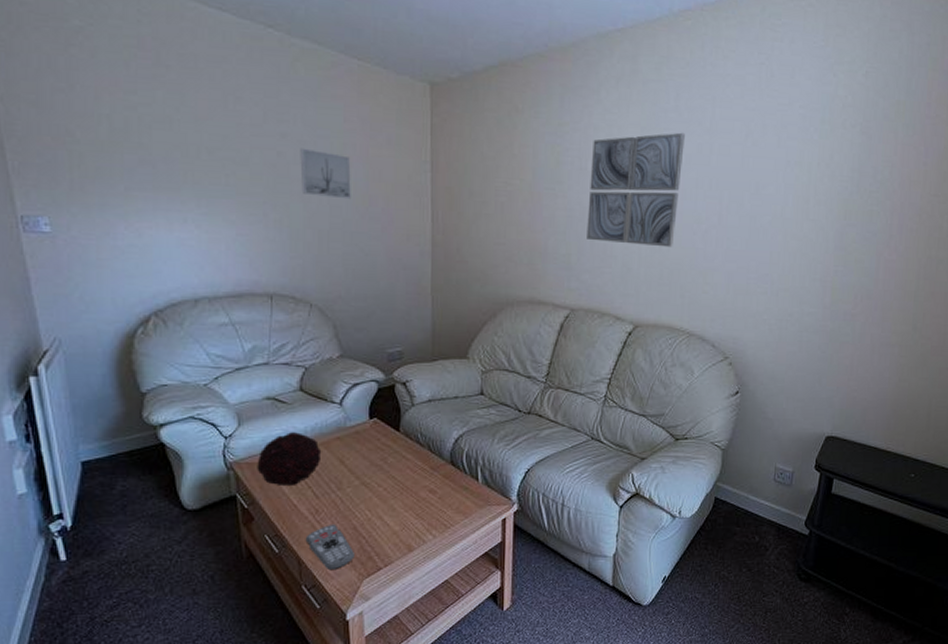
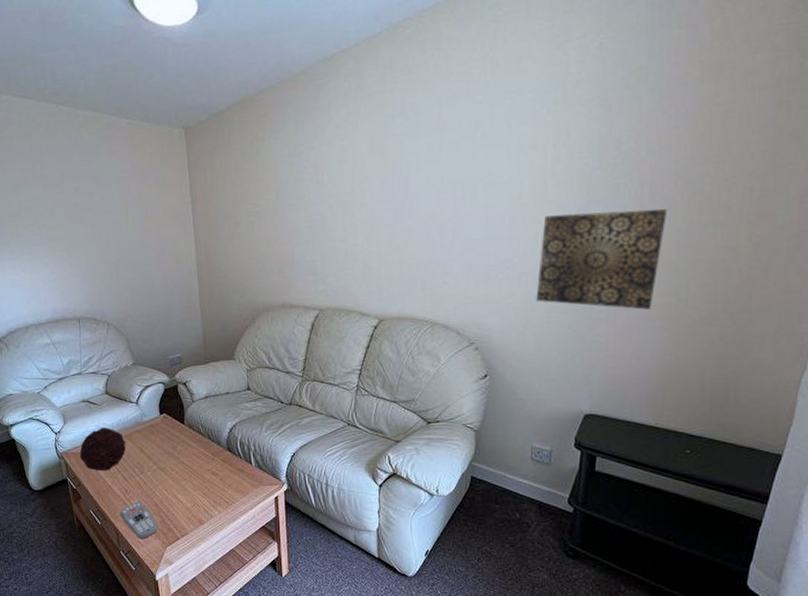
wall art: present [300,148,351,200] -> none [90,197,131,236]
wall art: present [587,132,685,248] -> none [327,135,414,246]
wall art: none [790,234,912,336] -> present [536,208,668,310]

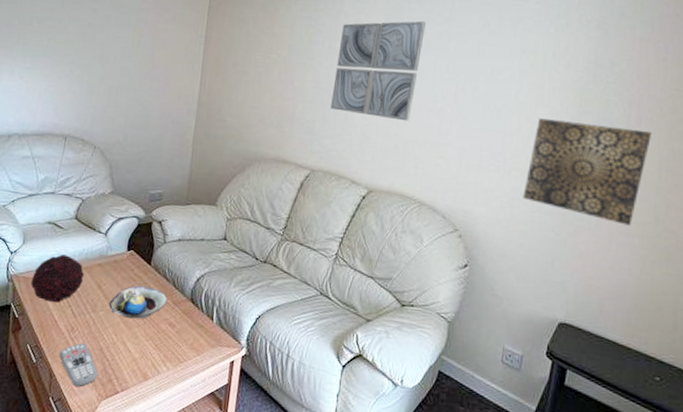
decorative bowl: none [154,444,206,474] -> present [109,285,168,319]
wall art: none [327,135,414,246] -> present [331,20,426,122]

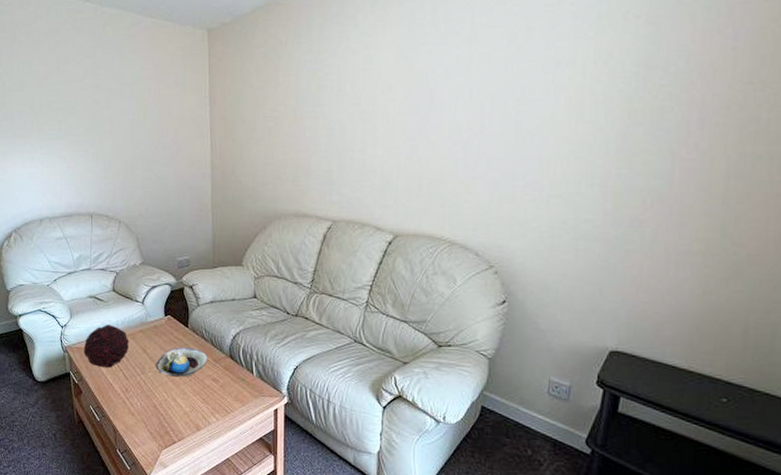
remote control: present [59,342,98,387] -> none [118,401,155,440]
wall art: present [331,20,426,122] -> none [347,45,443,159]
wall art: present [523,118,653,226] -> none [564,135,718,244]

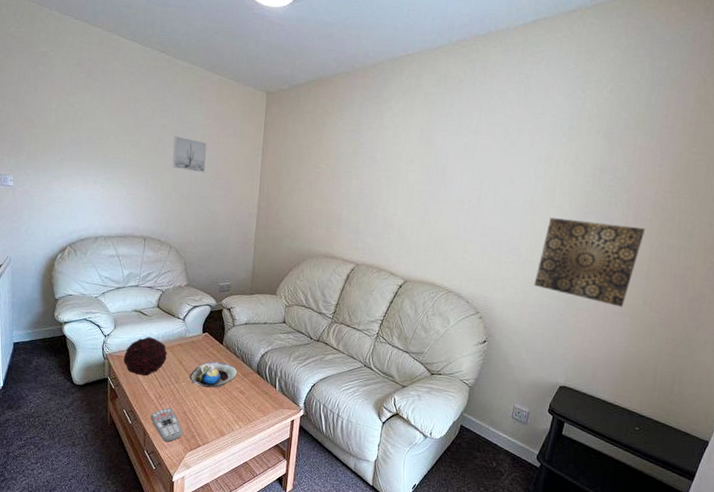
wall art: none [110,95,148,134] -> present [172,135,207,173]
remote control: none [118,401,155,440] -> present [150,407,183,442]
wall art: none [564,135,718,244] -> present [534,218,646,307]

